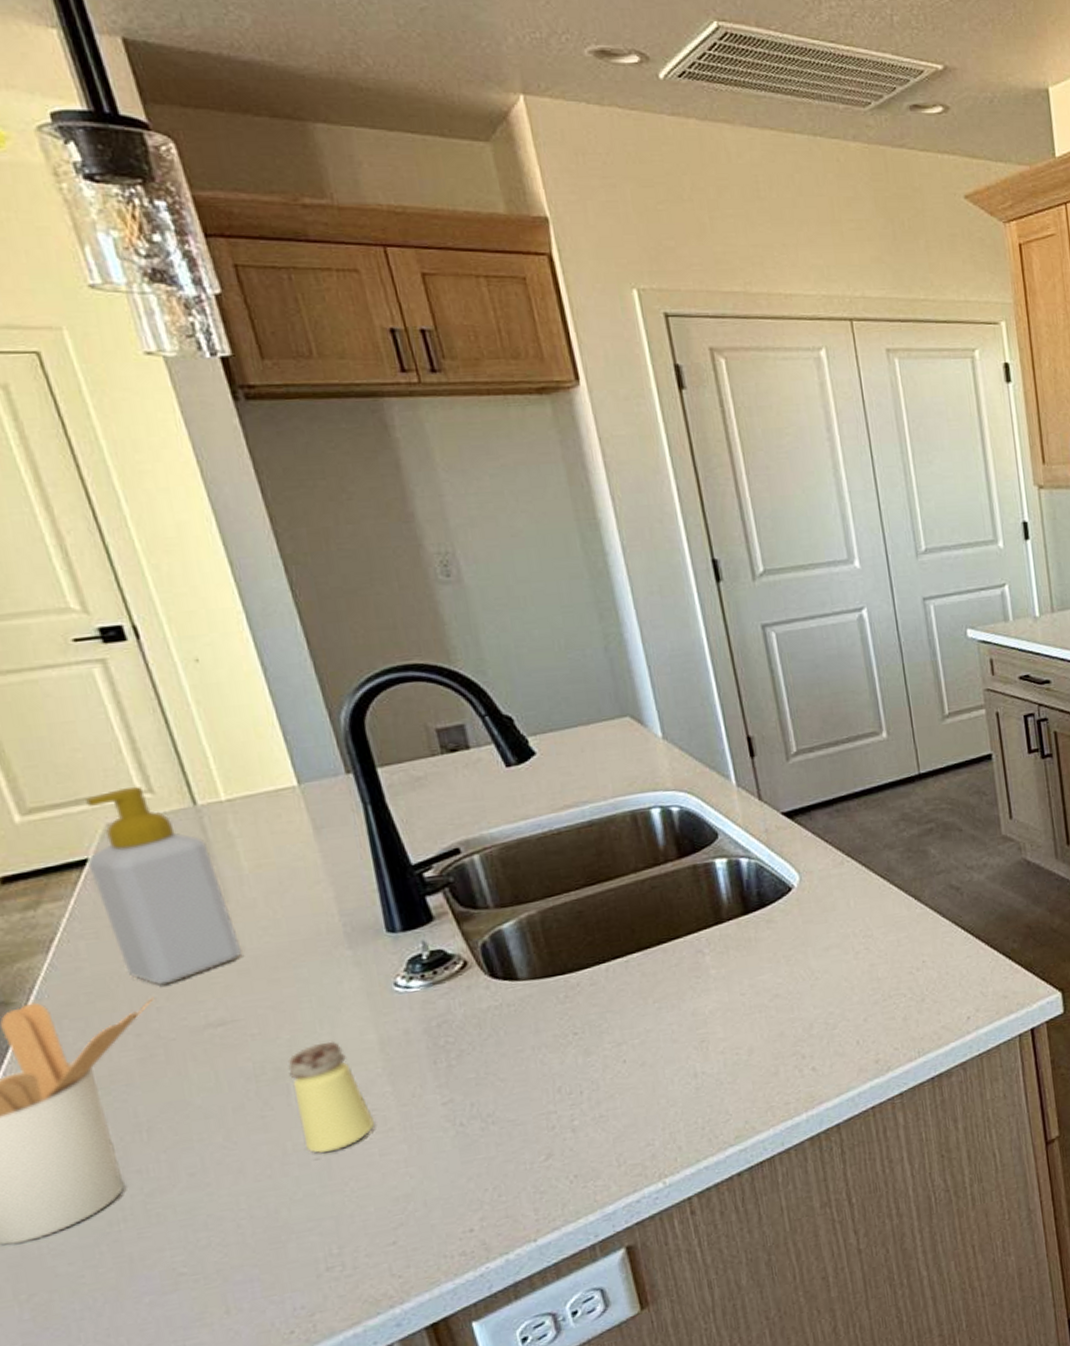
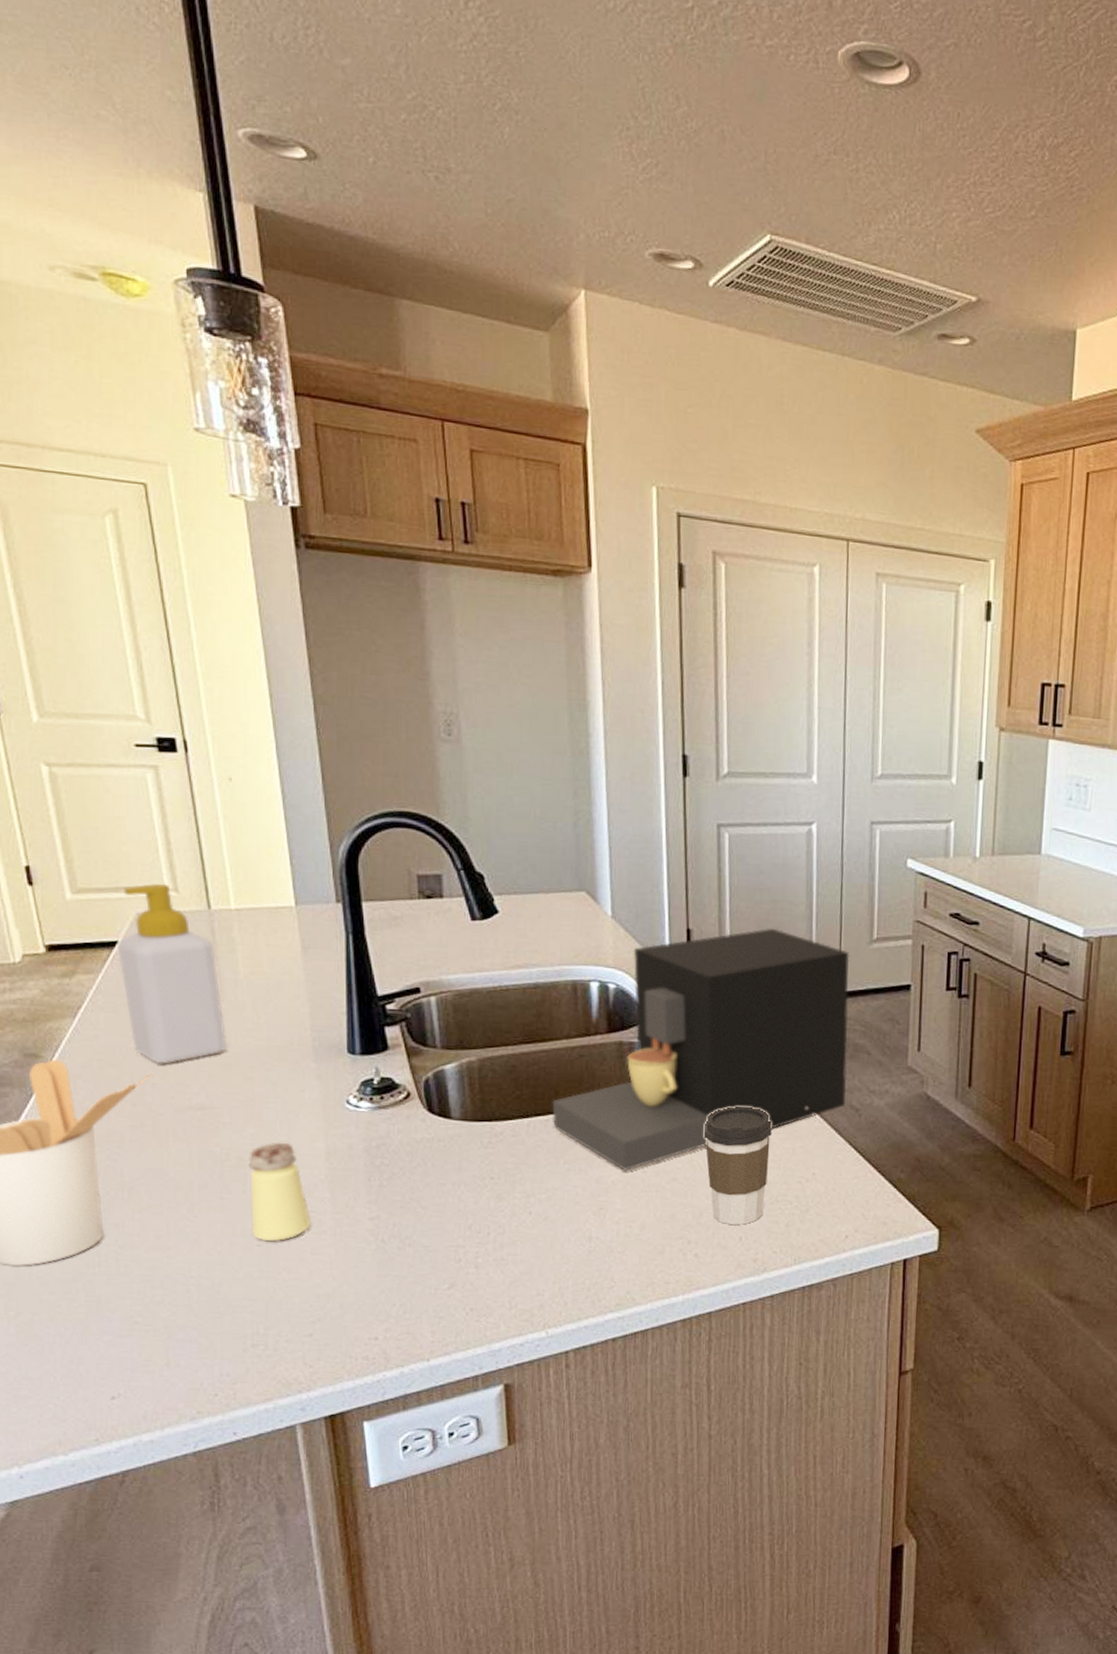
coffee maker: none [629,721,944,998] -> present [552,928,850,1171]
coffee cup: none [799,906,878,1031] -> present [703,1106,772,1225]

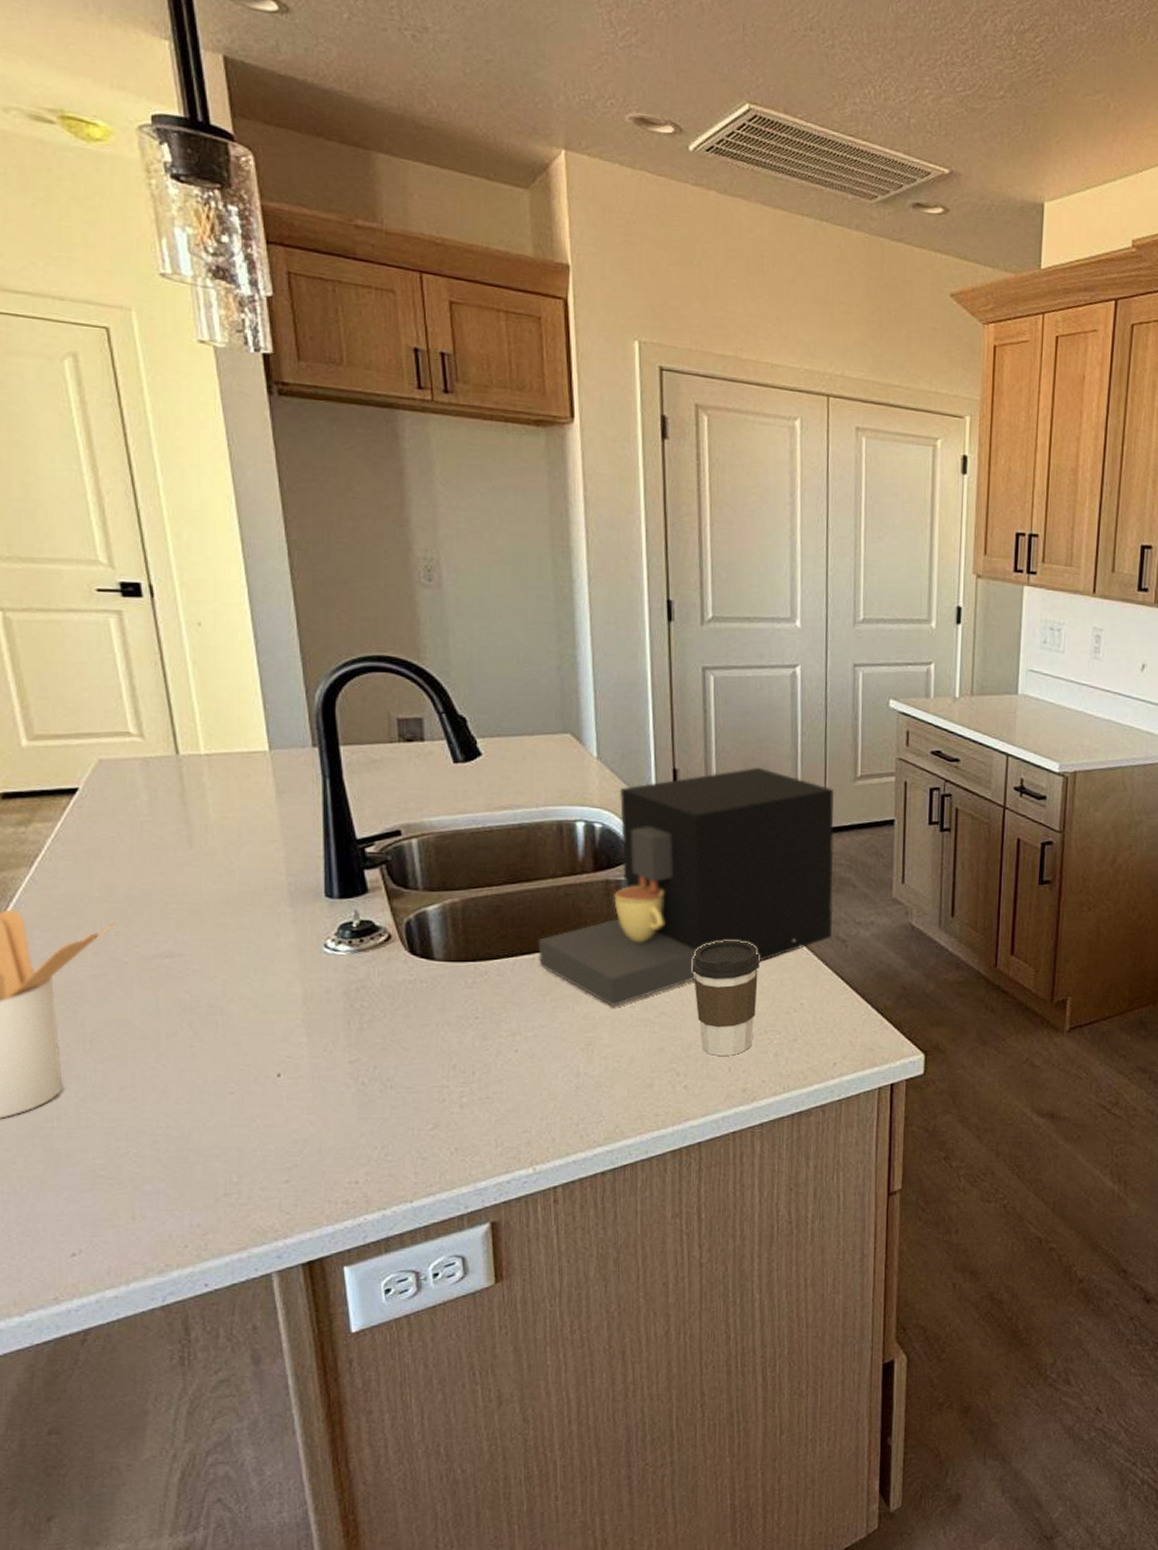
soap bottle: present [117,883,227,1064] -> none [78,729,197,912]
saltshaker: present [249,1142,310,1242] -> none [220,988,286,1089]

